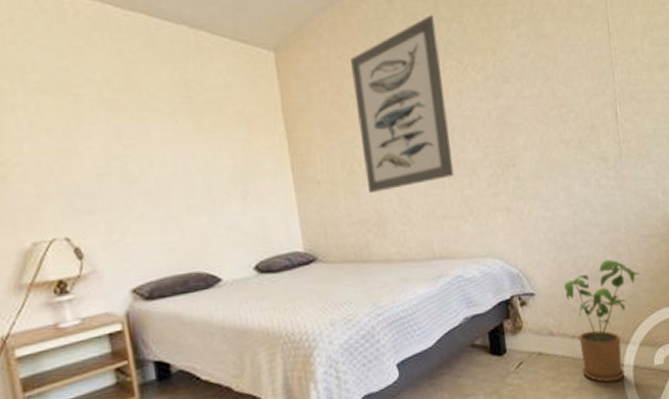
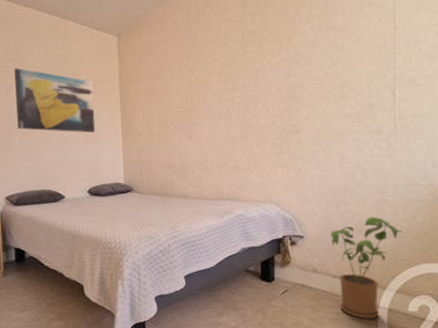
wall art: none [124,101,256,190] -> present [14,68,95,132]
wall art: present [351,15,454,194] -> none [173,11,246,145]

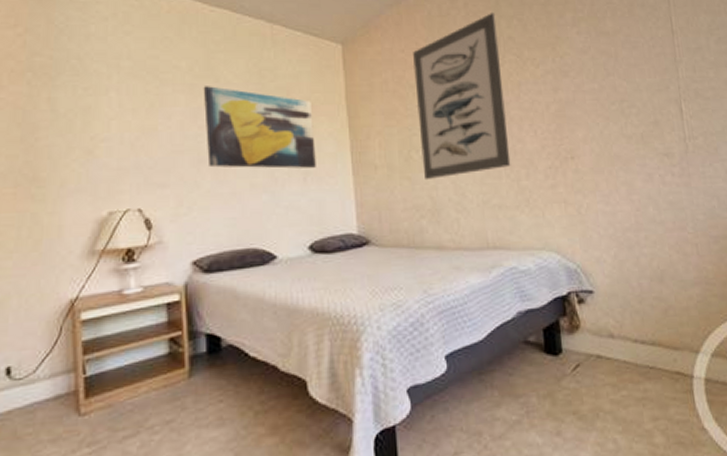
wall art: none [173,11,246,145] -> present [413,13,511,180]
house plant: present [331,216,403,319] -> none [625,259,711,395]

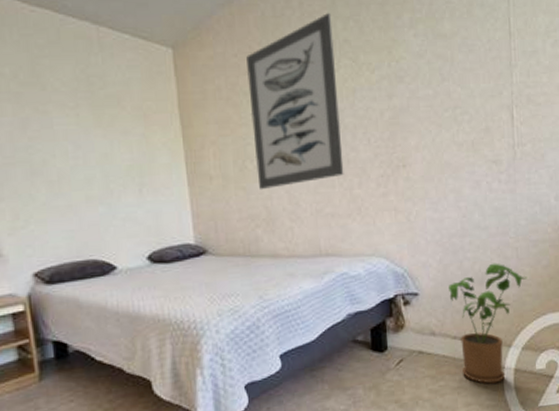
wall art: present [203,86,316,169] -> none [29,94,151,180]
house plant: none [625,259,711,395] -> present [449,263,528,384]

